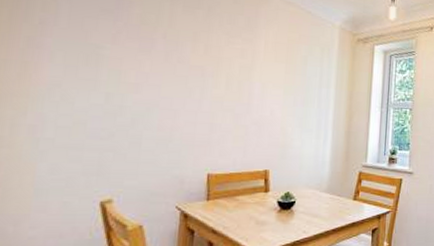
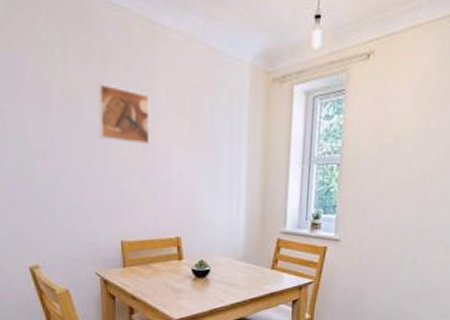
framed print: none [197,31,250,85] -> present [97,83,150,144]

